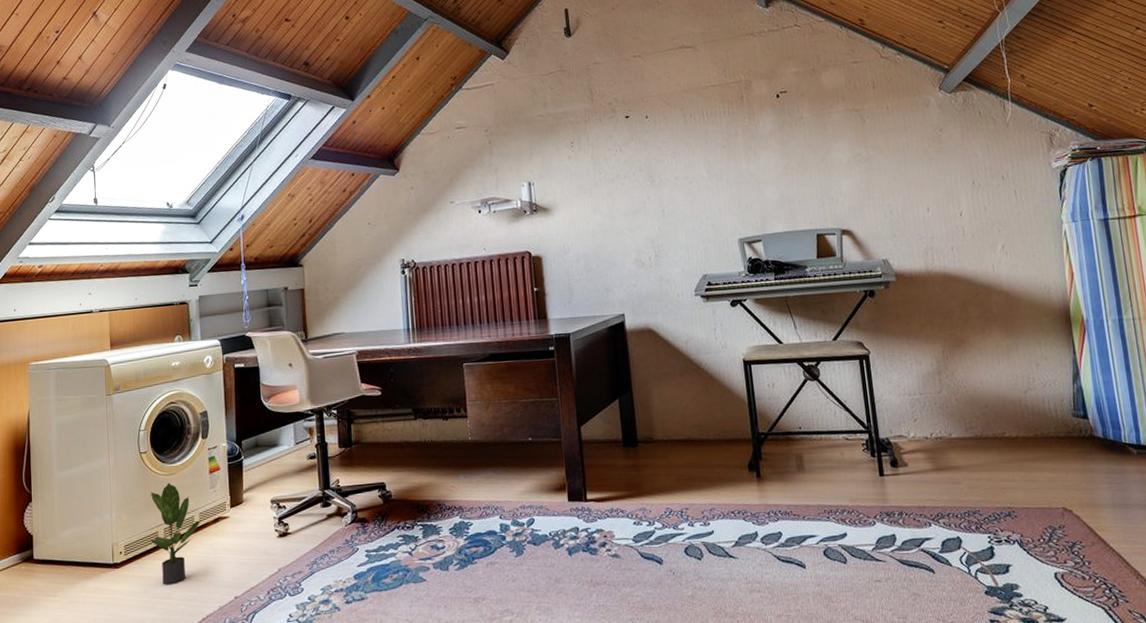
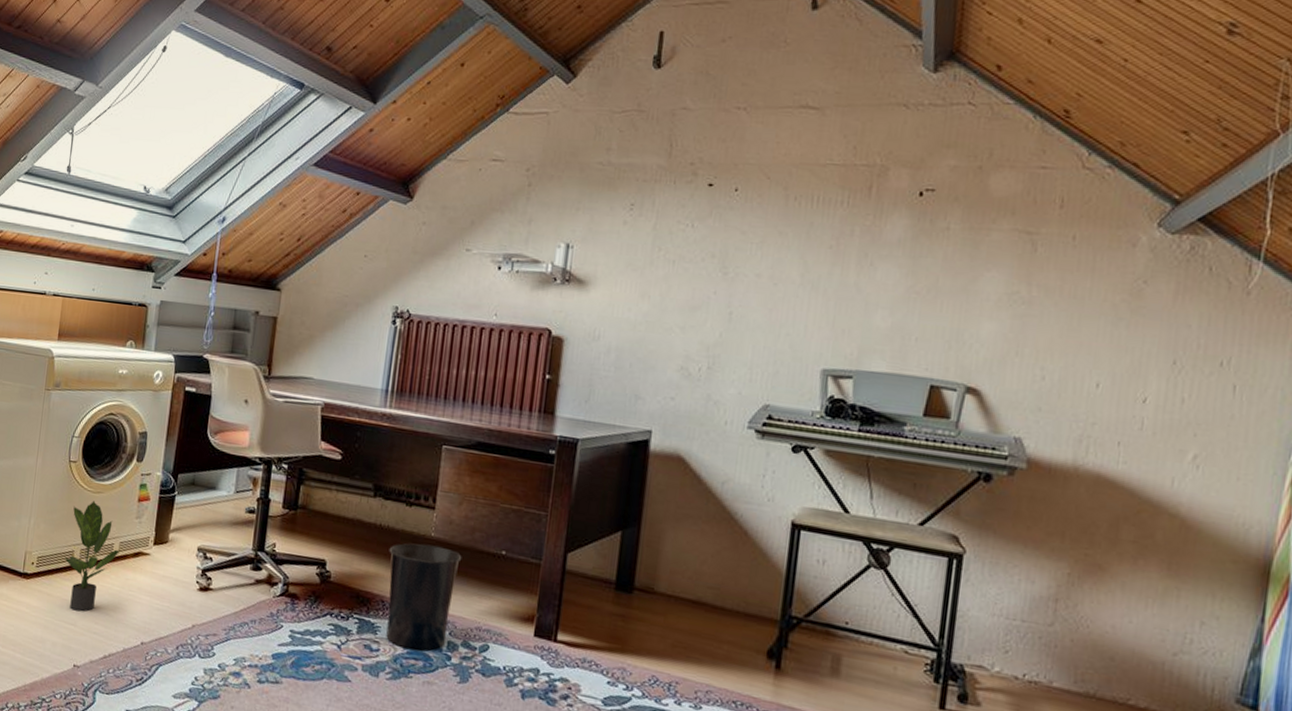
waste bin: none [436,447,498,540] -> present [386,543,462,651]

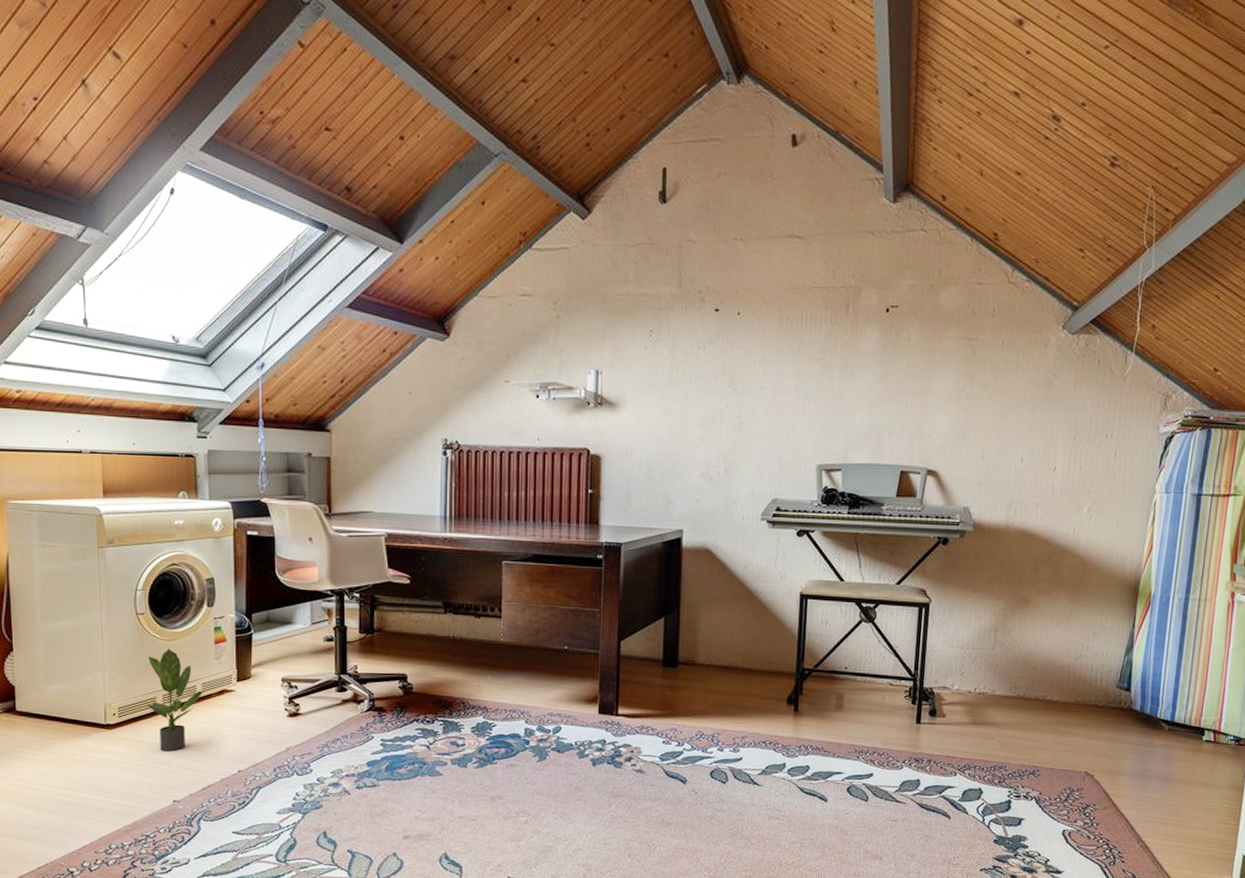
waste bin: present [386,543,462,651] -> none [464,649,530,740]

